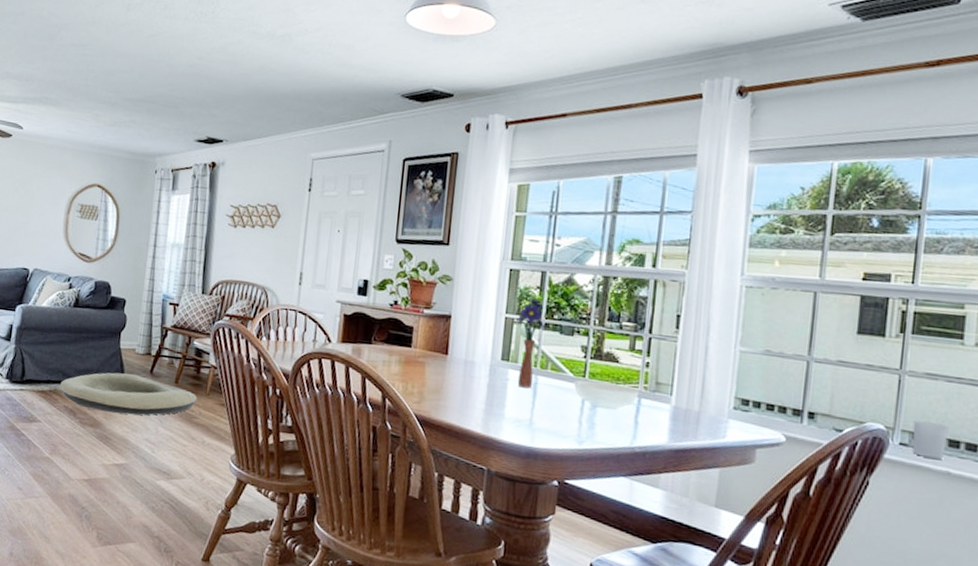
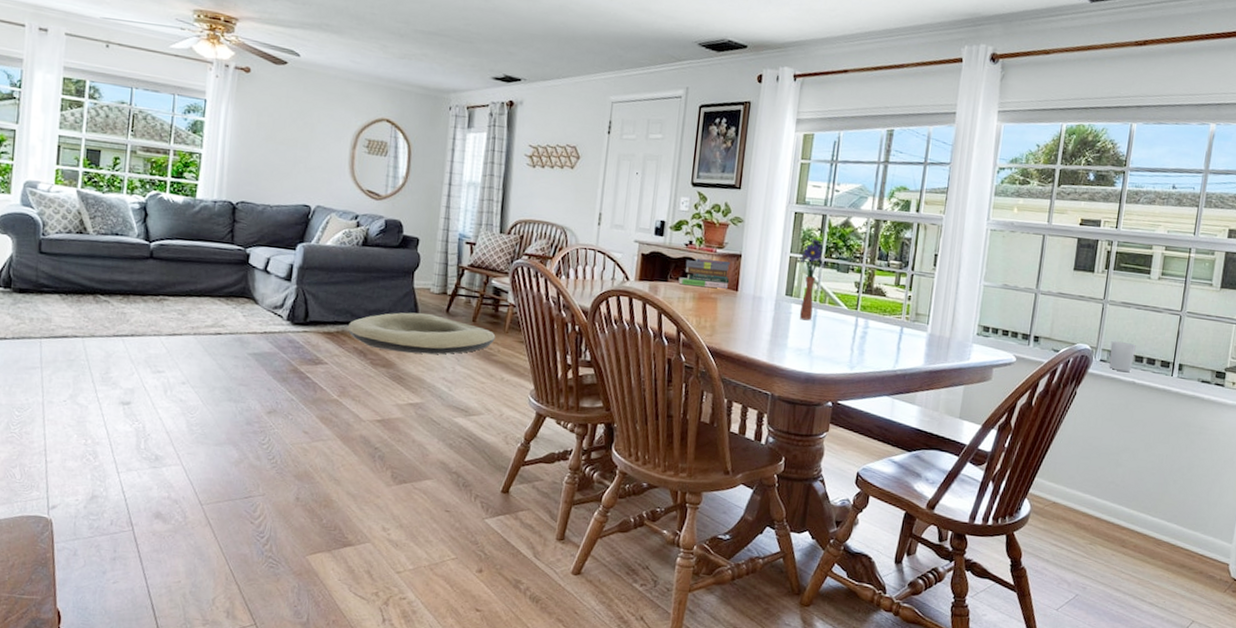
books: none [383,319,439,352] -> present [678,258,730,289]
bowl: present [573,380,640,411] -> none [847,312,902,339]

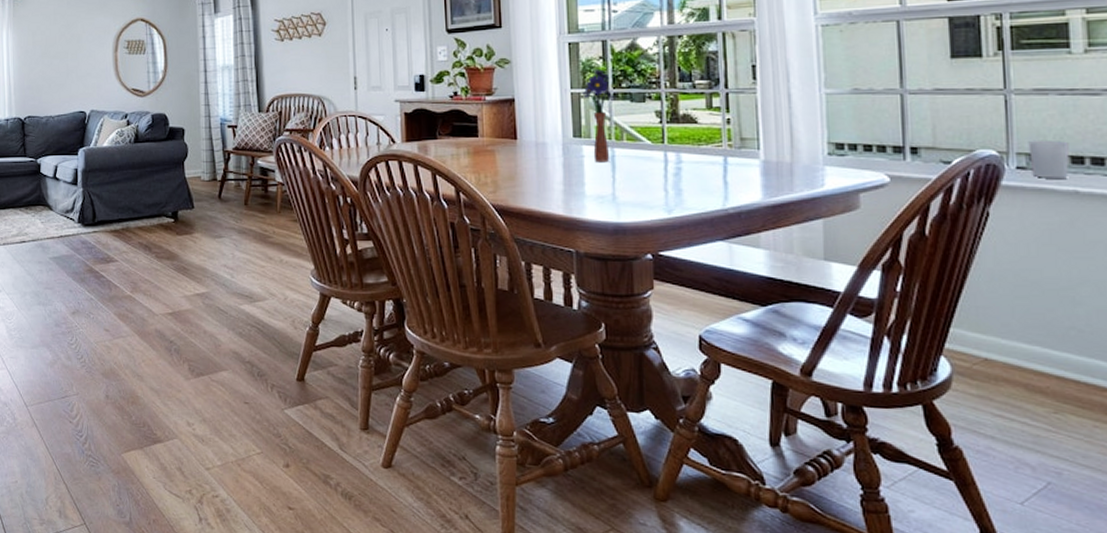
dog bed: present [348,312,496,355] -> none [132,202,269,244]
books: present [678,258,730,289] -> none [448,109,506,141]

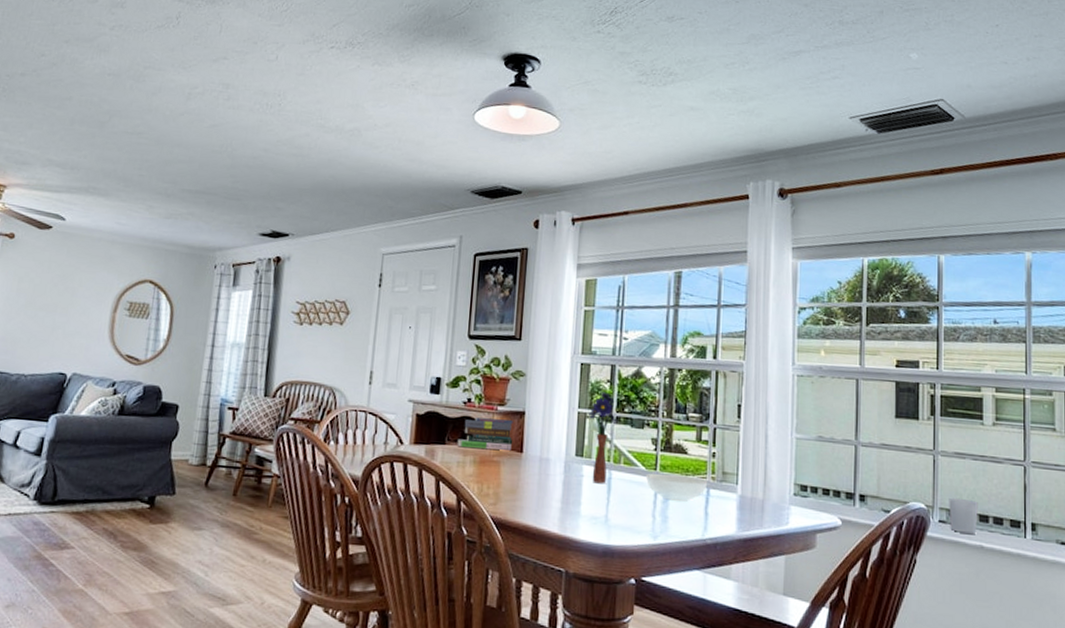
books: none [448,109,506,141] -> present [457,417,513,450]
bowl: none [652,146,725,174] -> present [645,473,708,503]

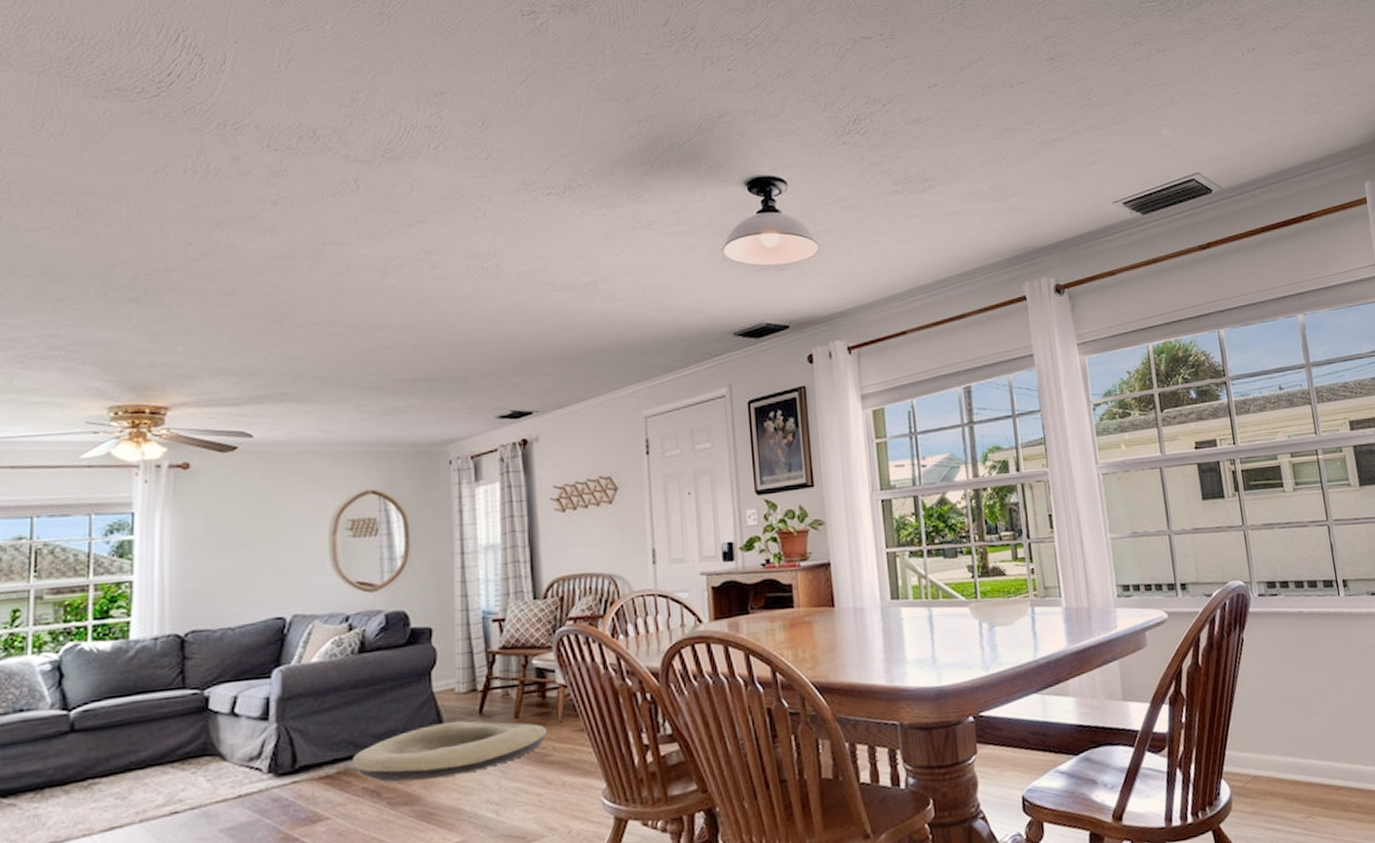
dog bed: none [98,487,258,535] -> present [353,720,547,783]
books: present [457,417,513,450] -> none [761,574,823,614]
flower arrangement: present [588,392,616,484] -> none [897,526,928,625]
candle holder: present [949,497,978,535] -> none [1264,568,1295,603]

